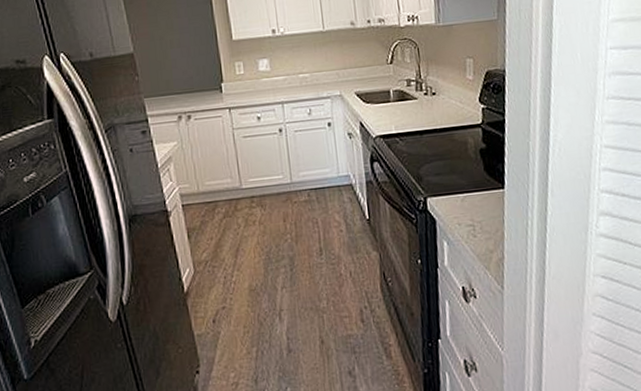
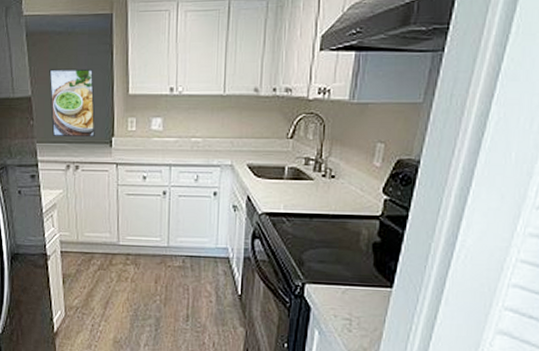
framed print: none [149,20,204,89] -> present [49,68,95,138]

